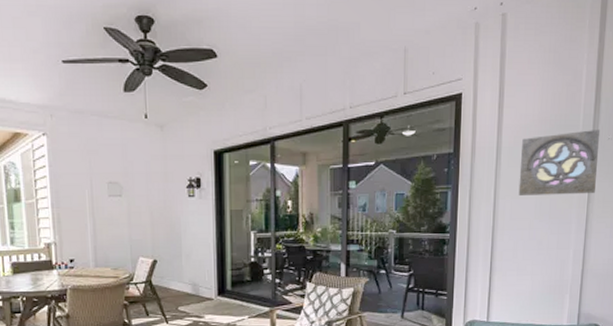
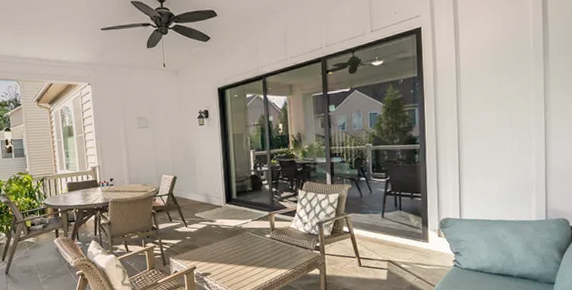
wall ornament: present [518,129,601,195] -> none [478,47,551,109]

